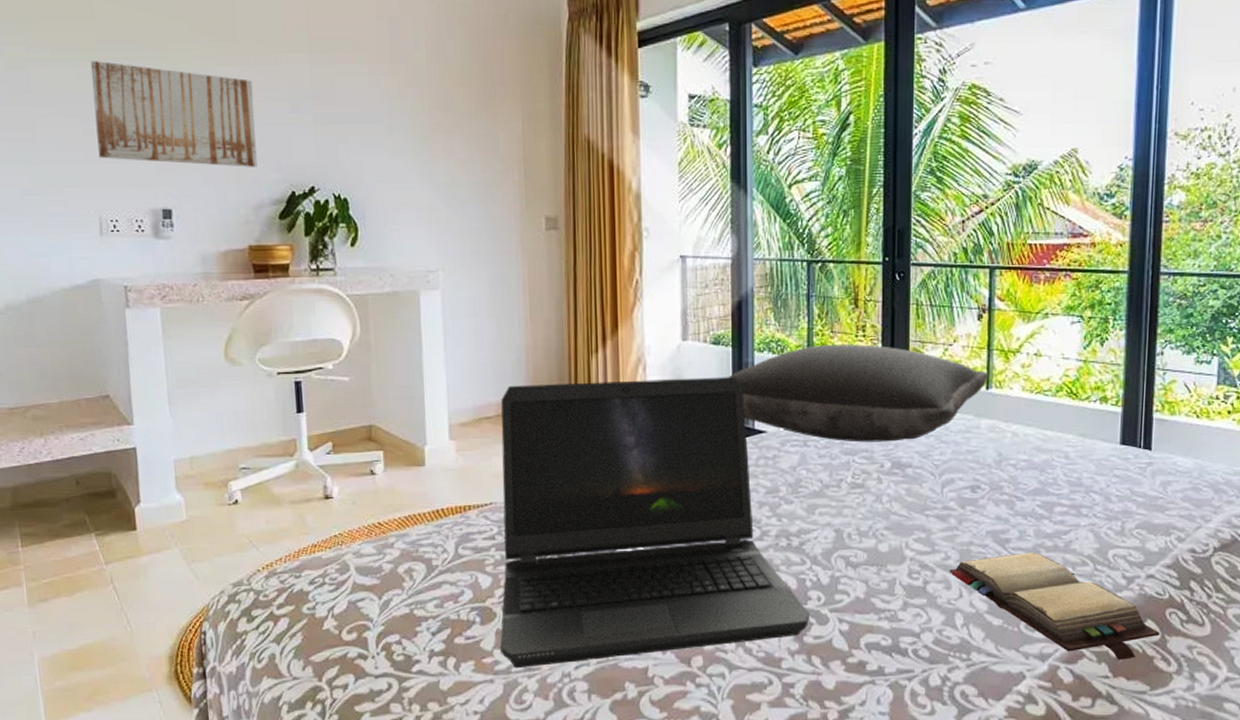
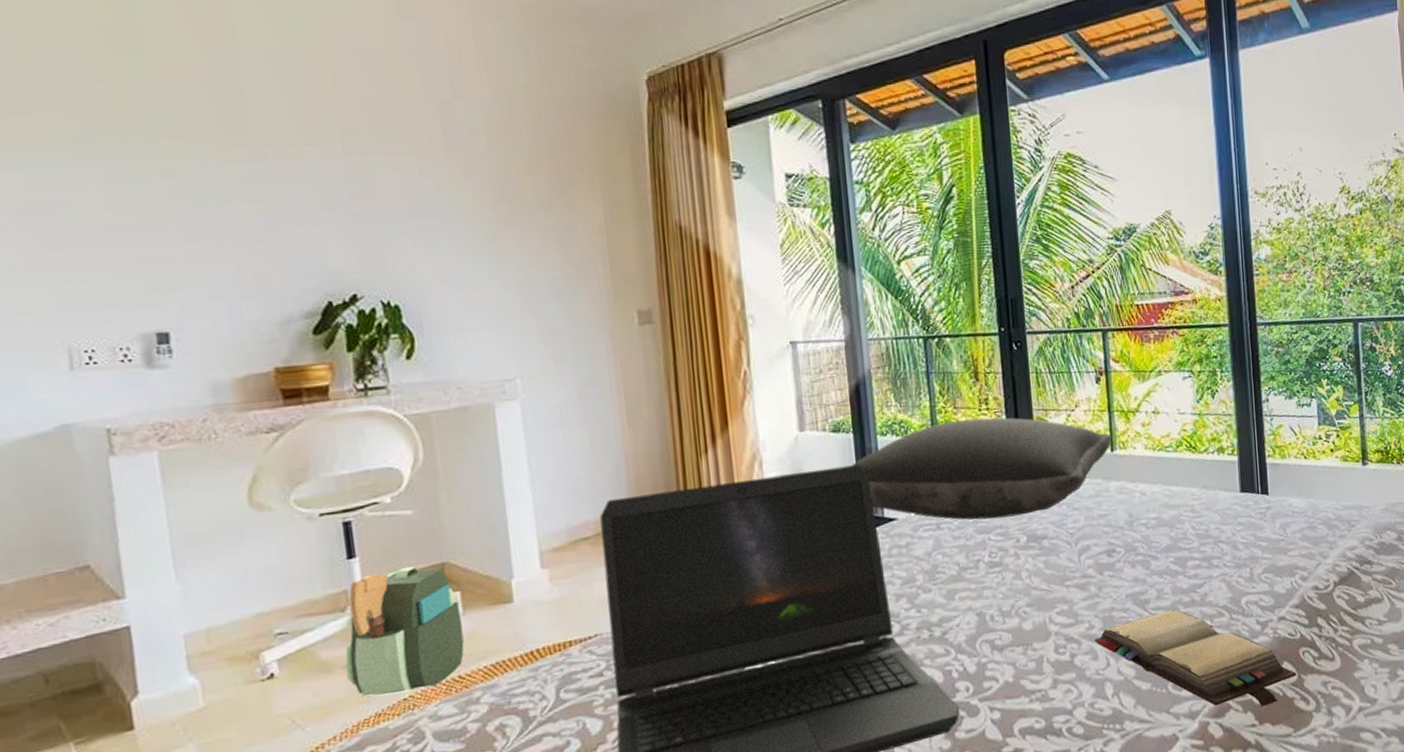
wall art: present [91,61,258,167] -> none [50,161,282,278]
backpack: none [291,424,384,530] -> present [345,565,465,697]

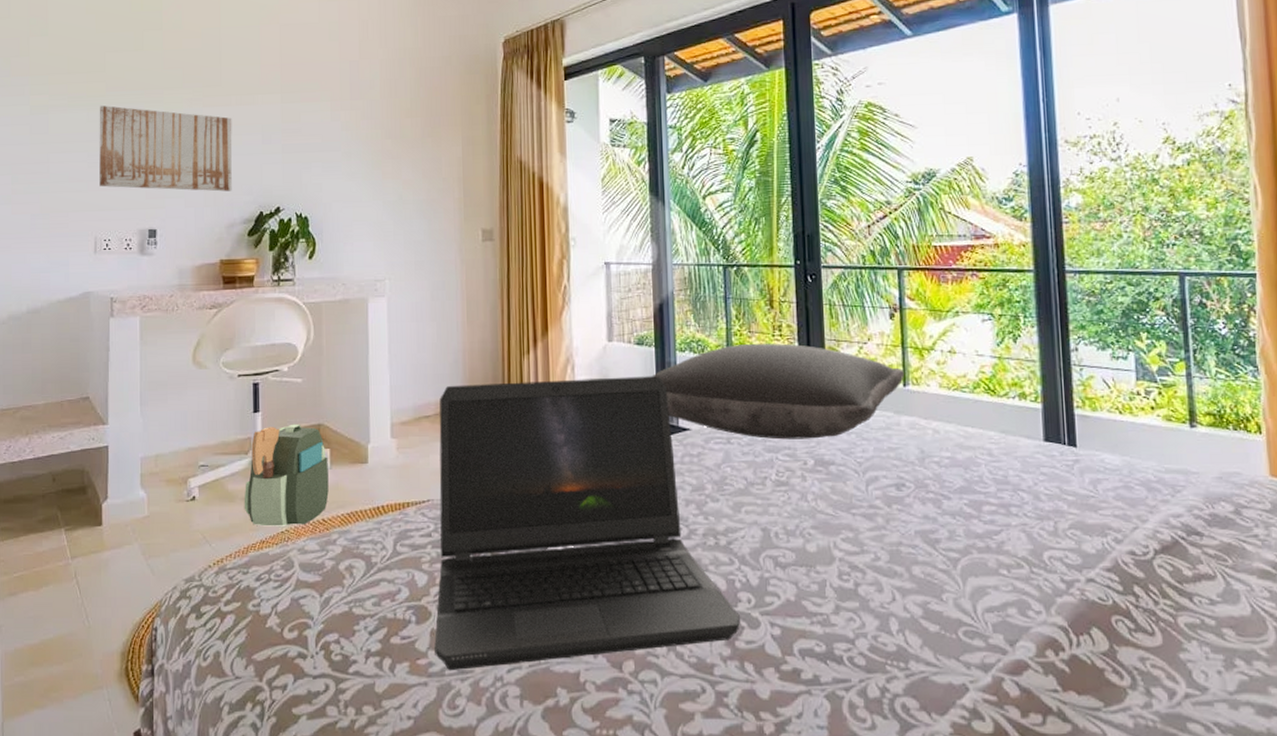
wall art: none [50,161,282,278] -> present [99,105,232,192]
hardback book: present [1094,609,1297,707] -> none [879,553,1108,672]

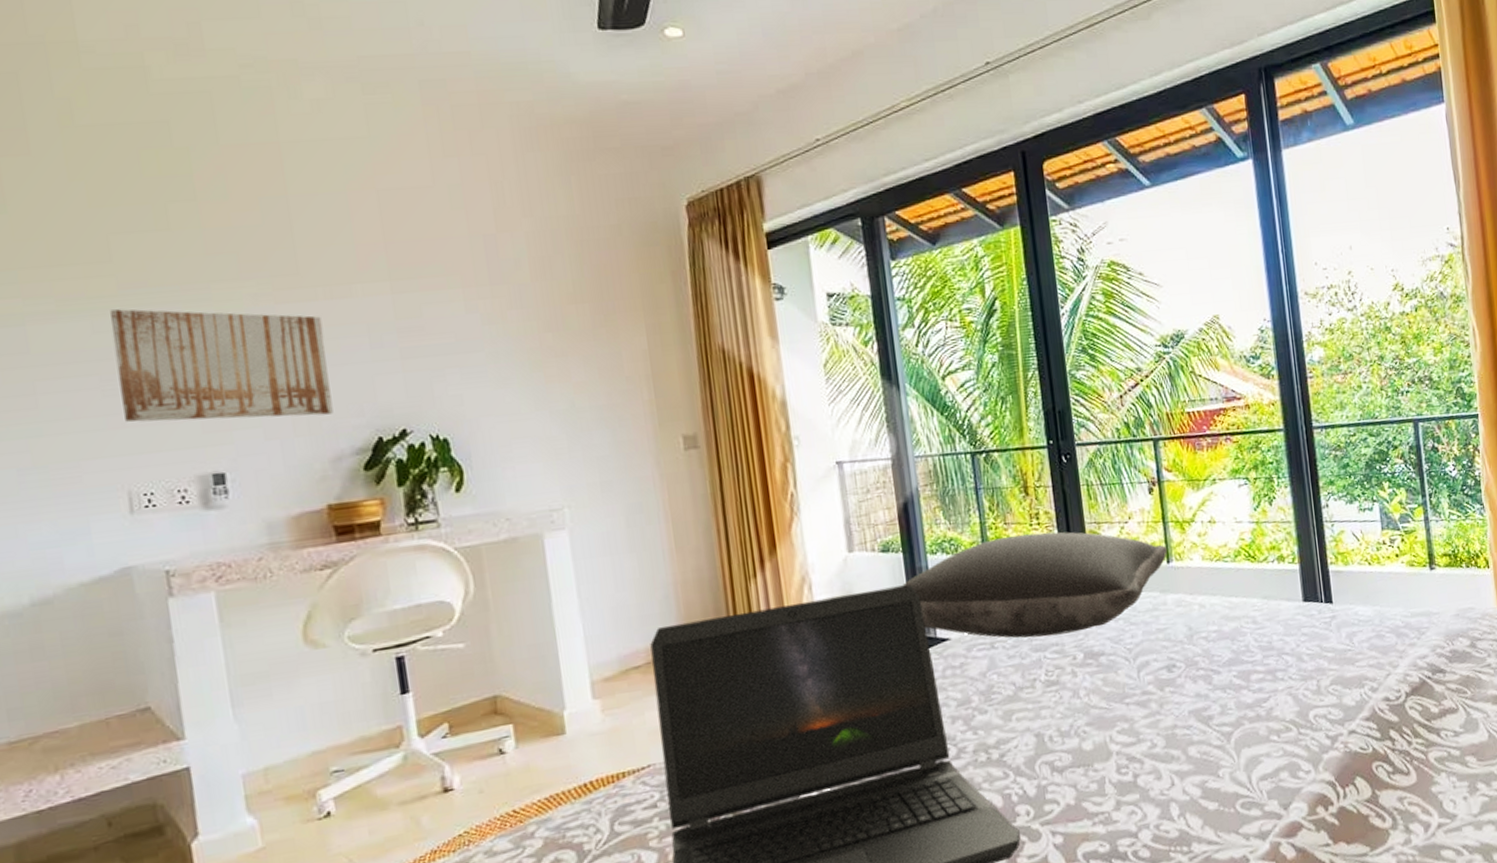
backpack: present [244,423,329,527] -> none [400,699,518,834]

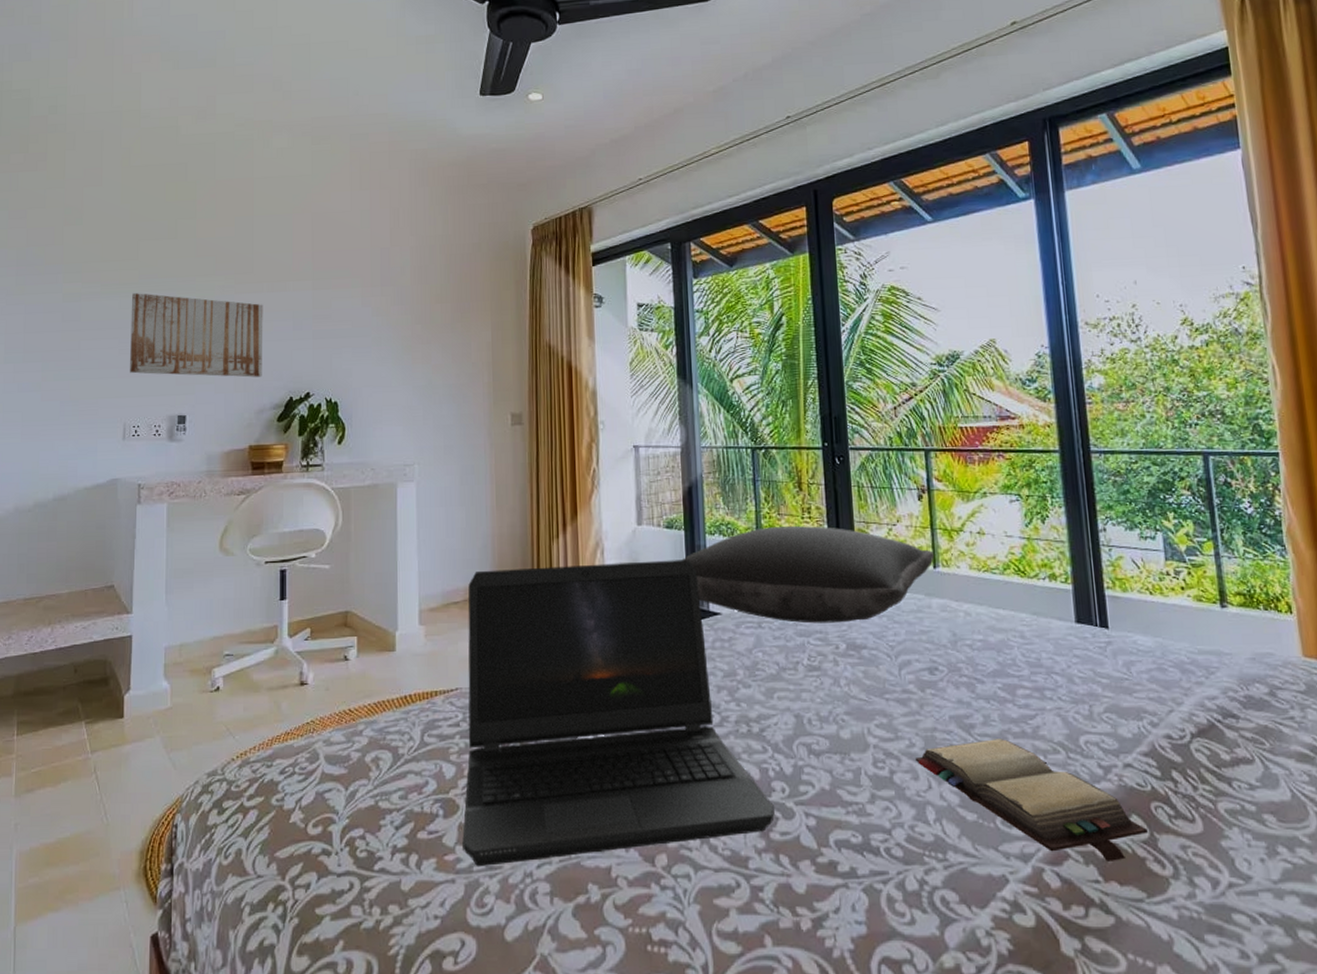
hardback book: none [1157,725,1371,826] -> present [914,739,1149,861]

